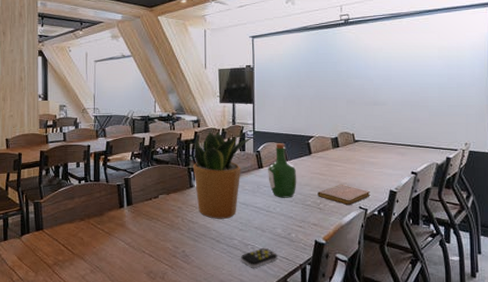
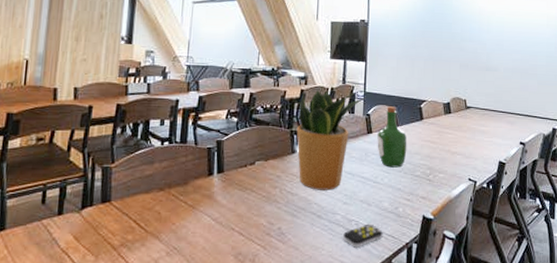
notebook: present [317,184,371,206] -> none [427,153,480,177]

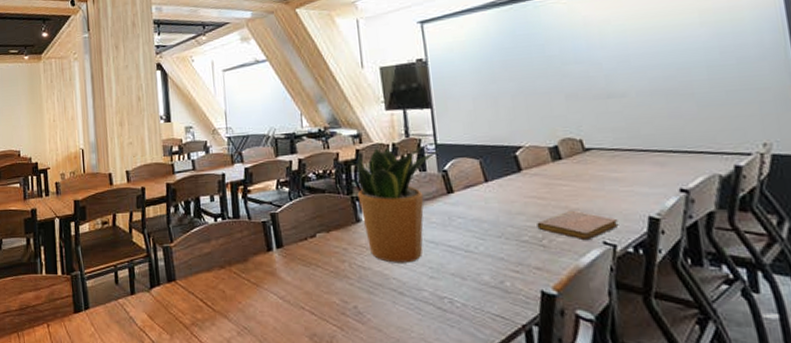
remote control: present [343,223,383,248] -> none [435,301,488,330]
wine bottle: present [377,106,407,168] -> none [461,158,506,233]
notebook: none [427,153,480,177] -> present [537,210,619,241]

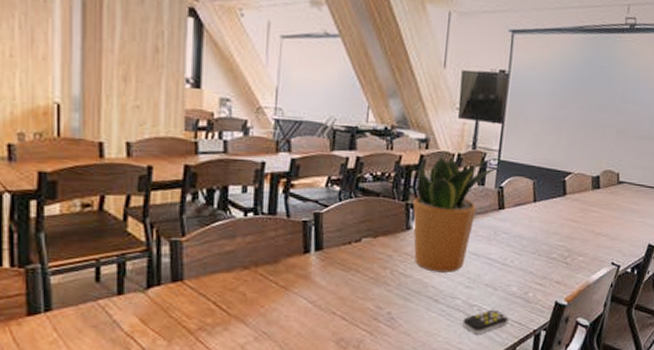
remote control: none [435,301,488,330] -> present [463,309,509,334]
notebook: present [537,210,619,241] -> none [566,234,627,261]

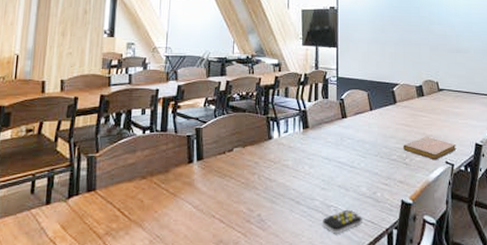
potted plant: present [410,155,502,273] -> none [268,75,340,176]
notebook: none [566,234,627,261] -> present [403,136,457,160]

